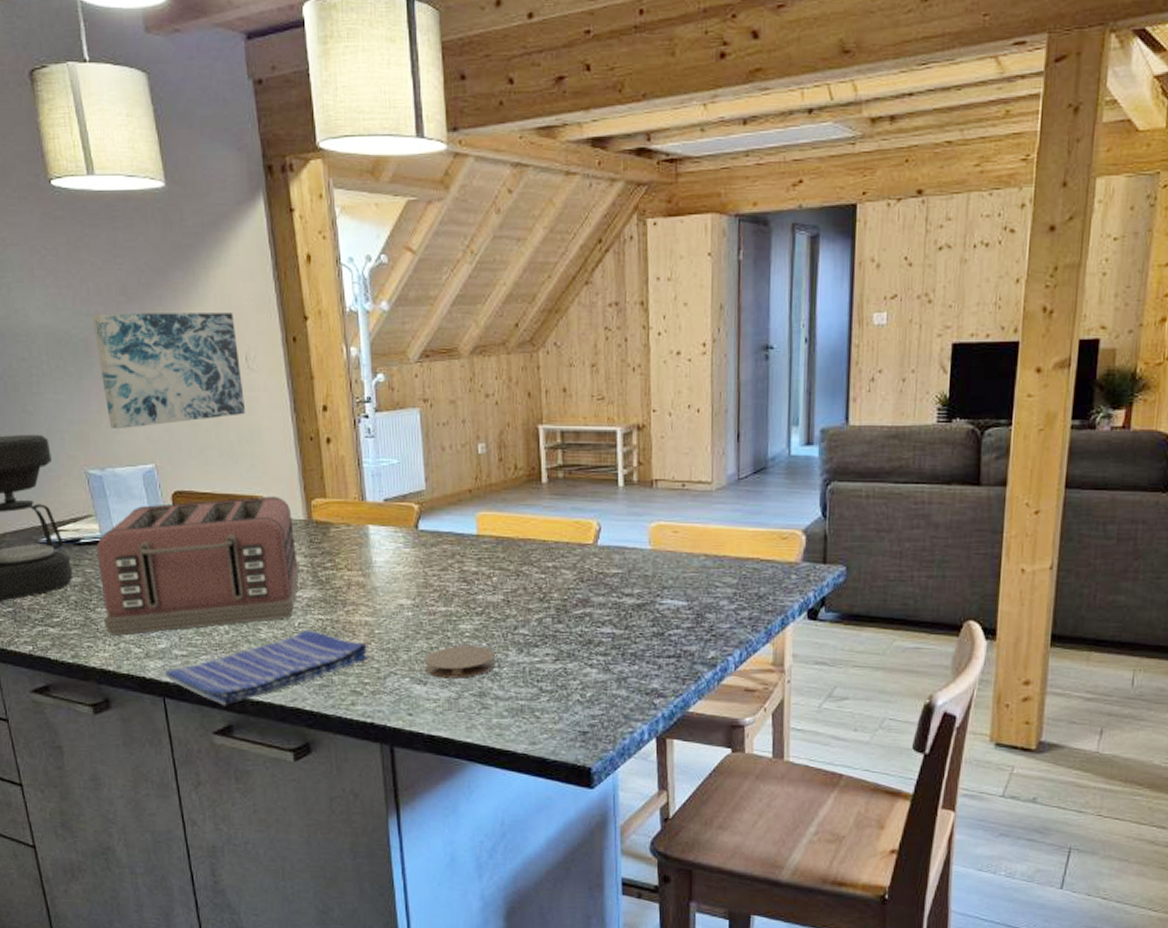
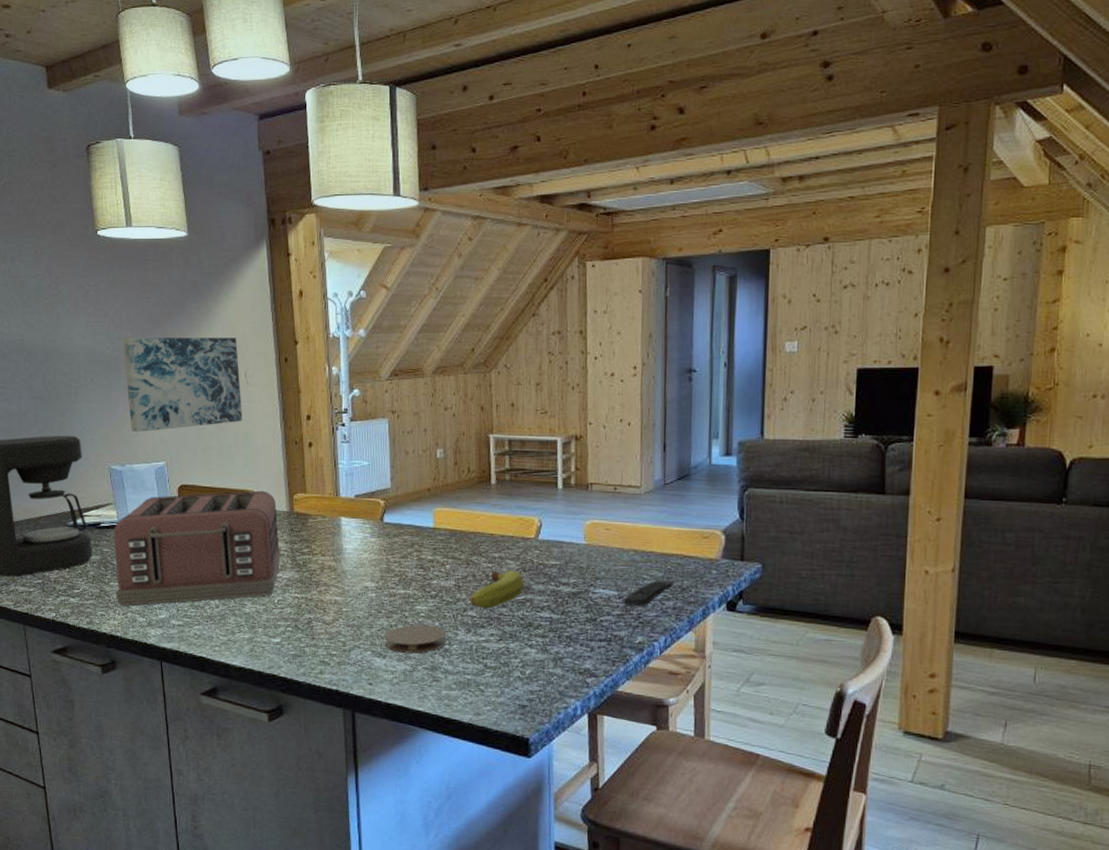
dish towel: present [165,630,369,706] -> none [163,606,337,671]
fruit: none [521,580,583,626] -> present [470,570,525,609]
remote control: none [693,587,750,619] -> present [623,580,674,607]

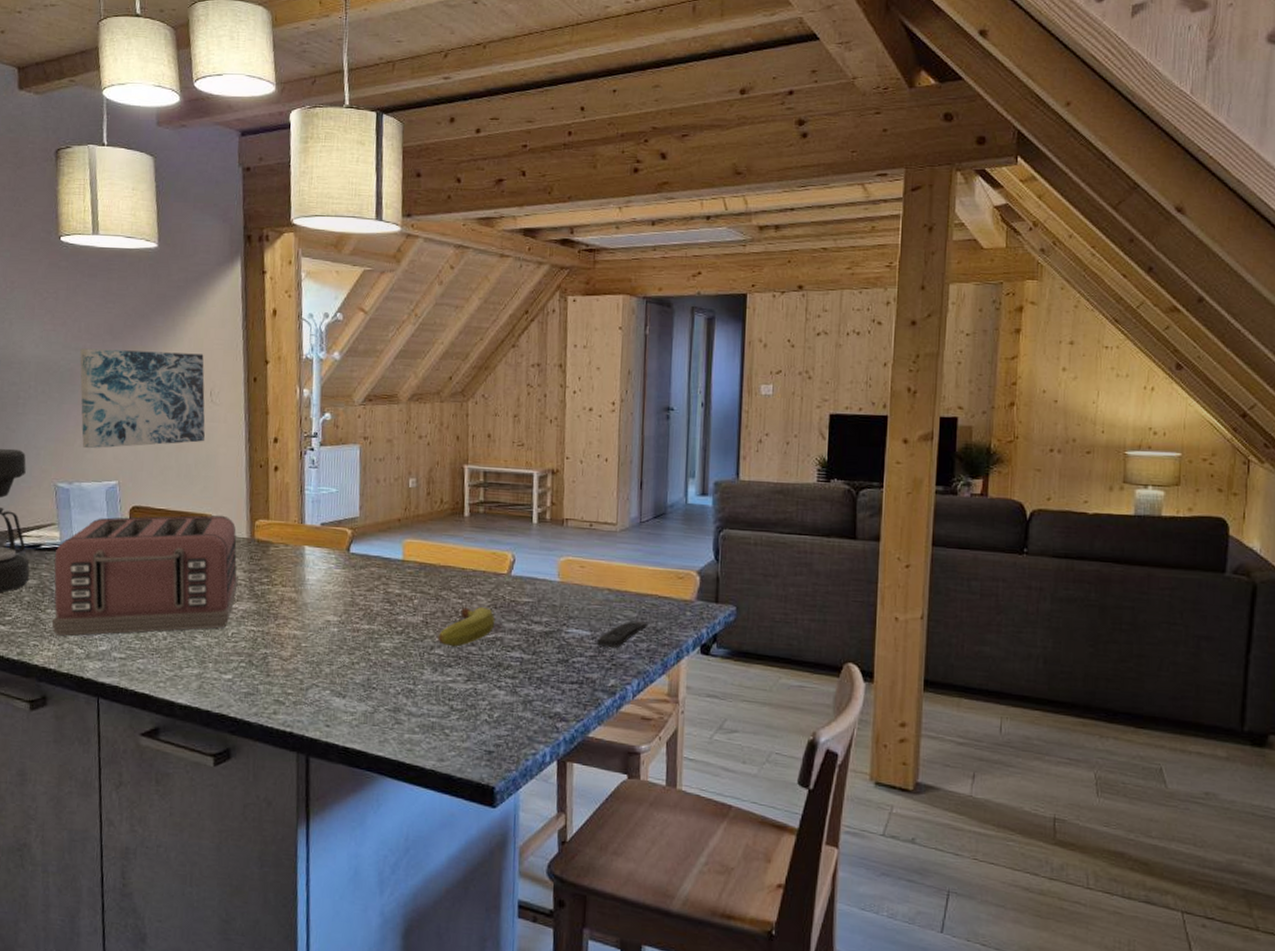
coaster: present [384,624,447,654] -> none [345,662,412,694]

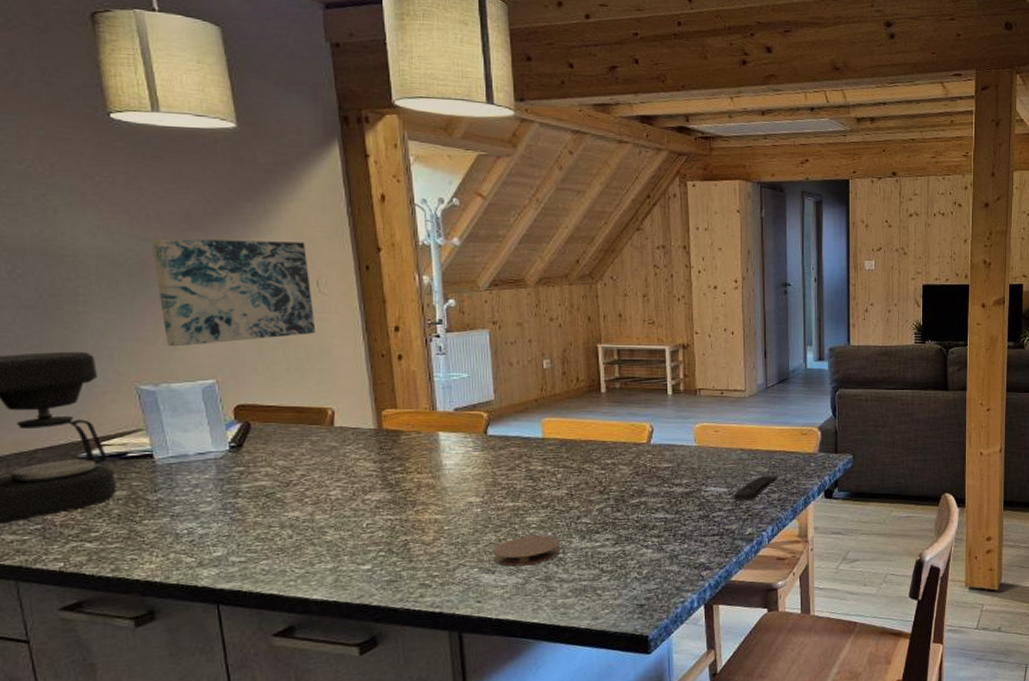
toaster: present [51,515,238,637] -> none [145,407,369,547]
coaster: none [345,662,412,694] -> present [493,535,561,566]
fruit: present [437,606,496,647] -> none [583,475,638,515]

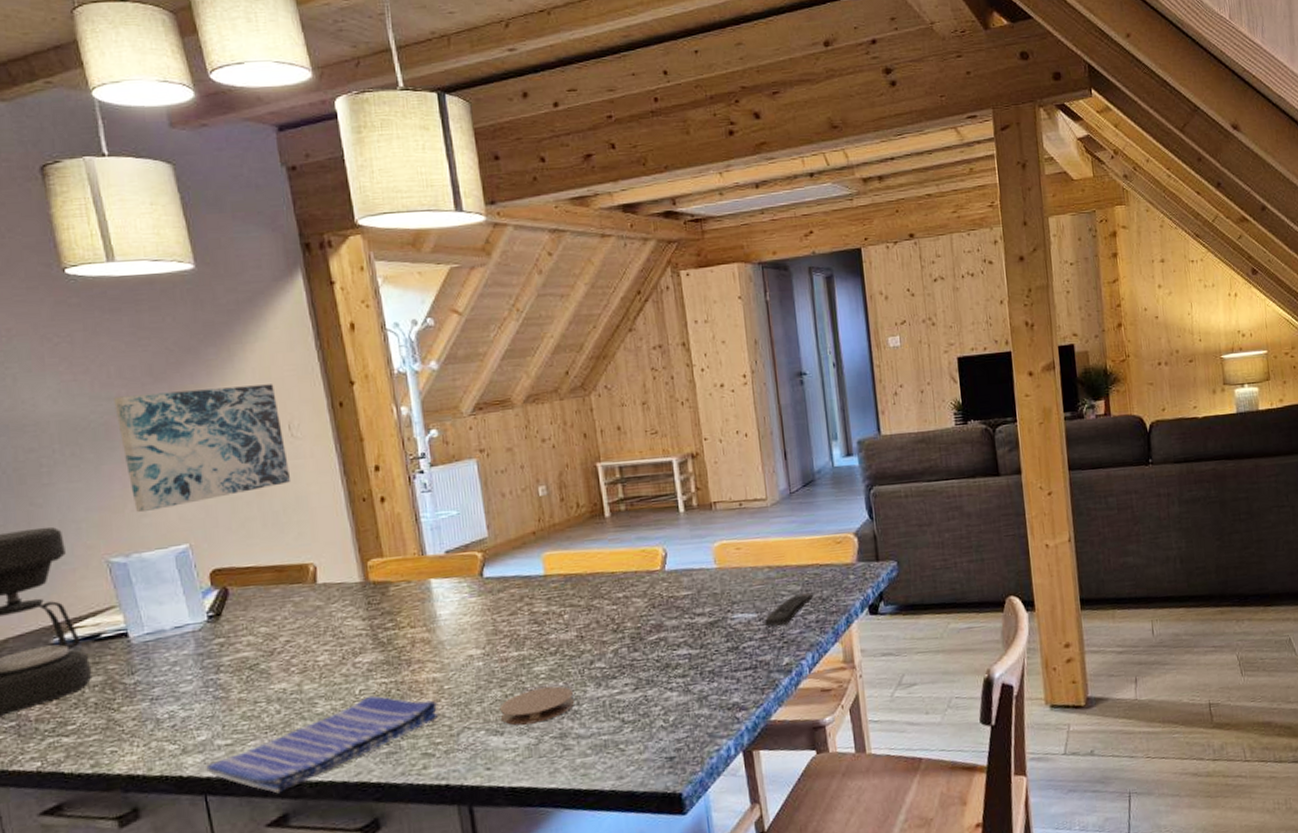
dish towel: none [220,530,438,608] -> present [206,695,439,794]

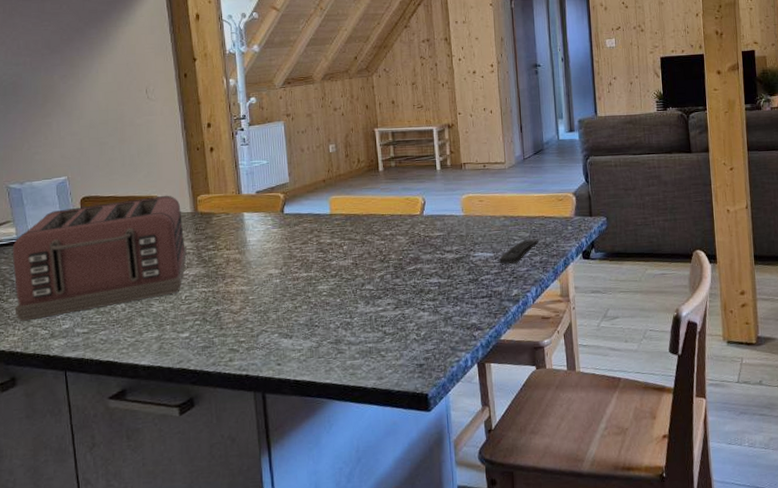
wall art: present [114,384,292,513] -> none [21,58,145,151]
toaster: none [120,561,358,735] -> present [12,195,187,321]
dish towel: present [206,695,439,794] -> none [67,301,244,373]
coaster: present [499,686,575,726] -> none [290,302,348,331]

